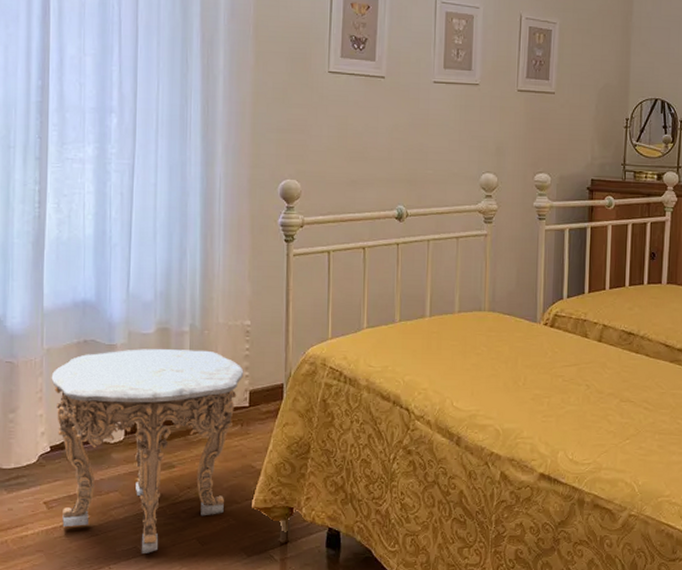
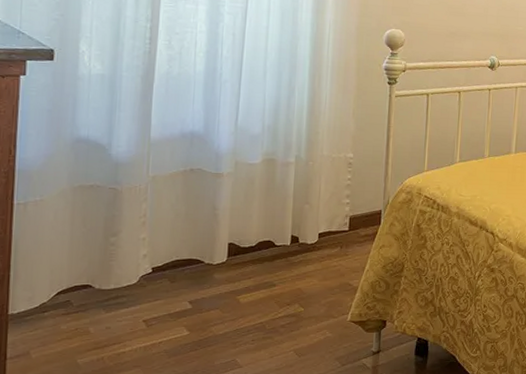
side table: present [51,349,244,554] -> none [155,177,345,366]

